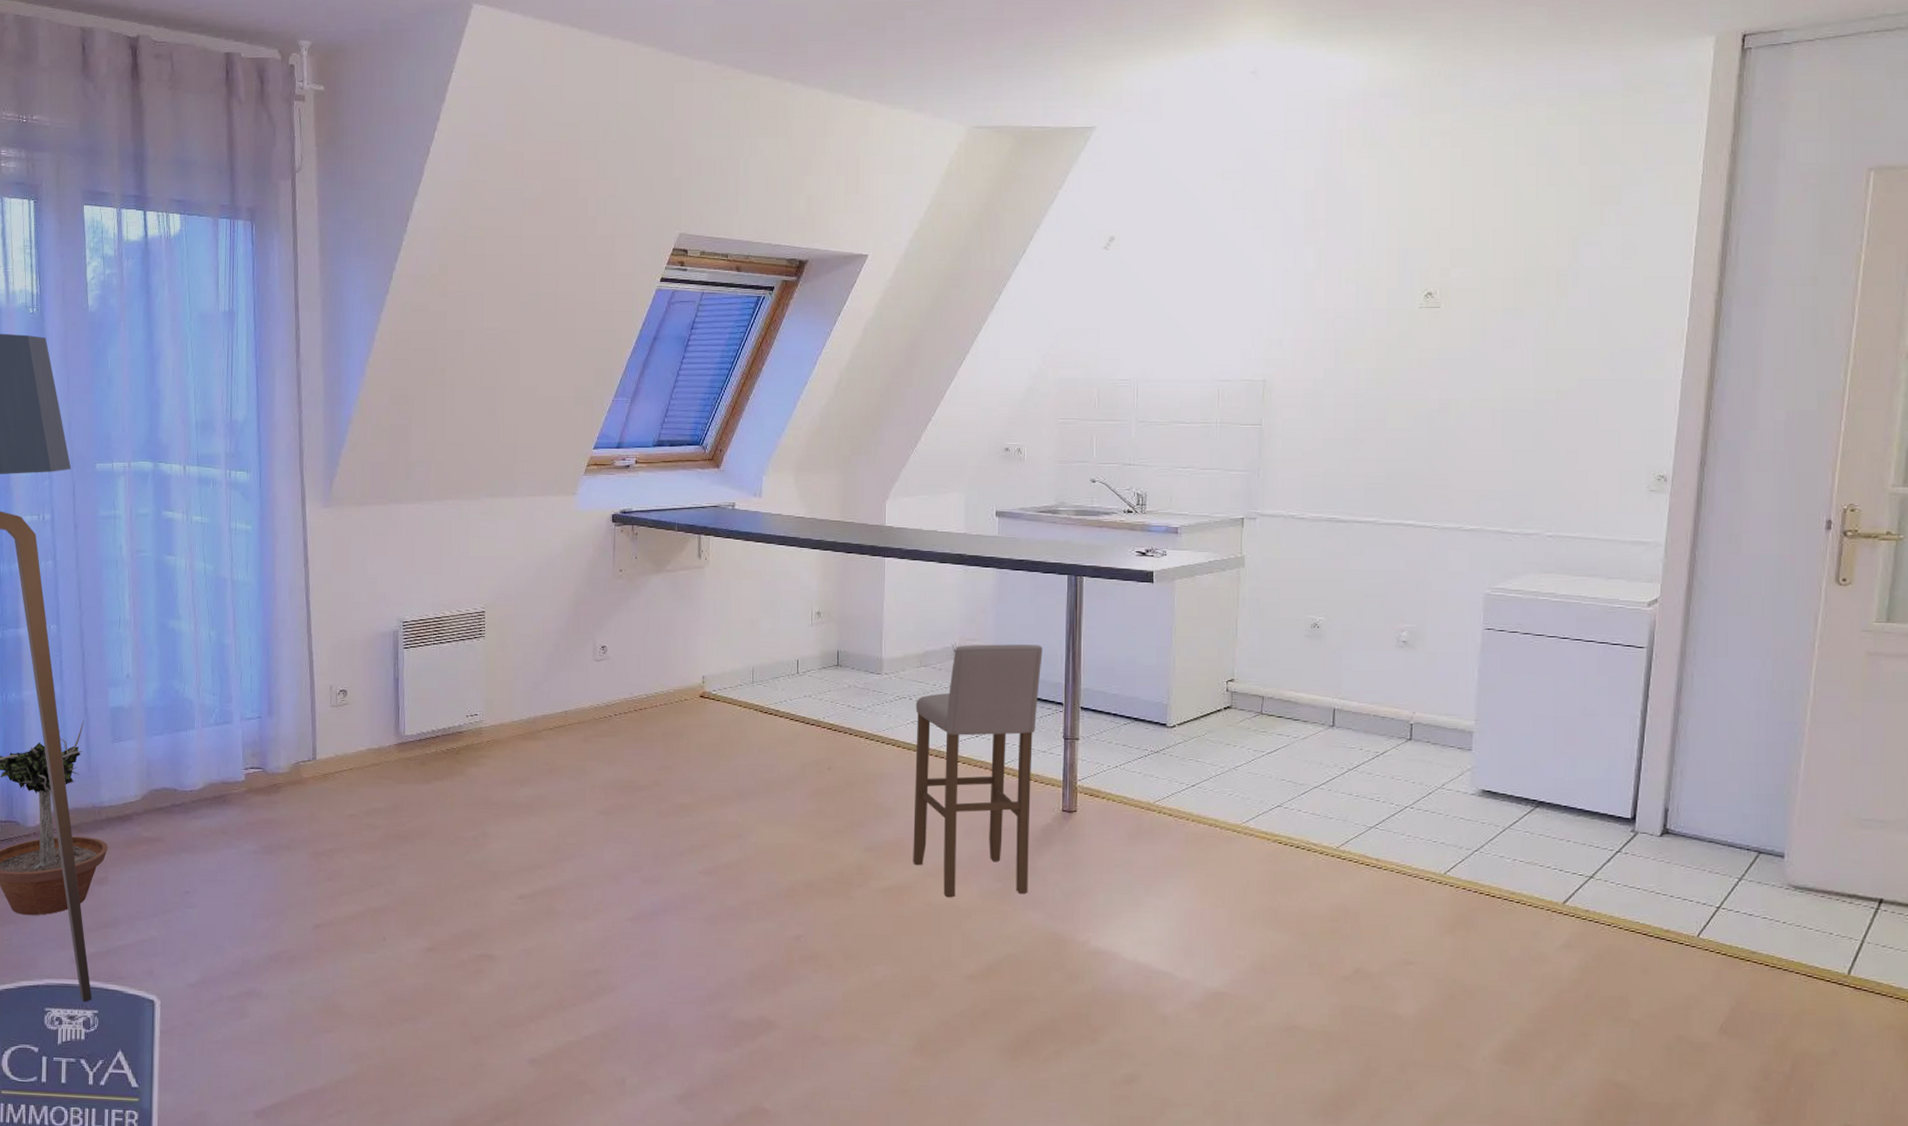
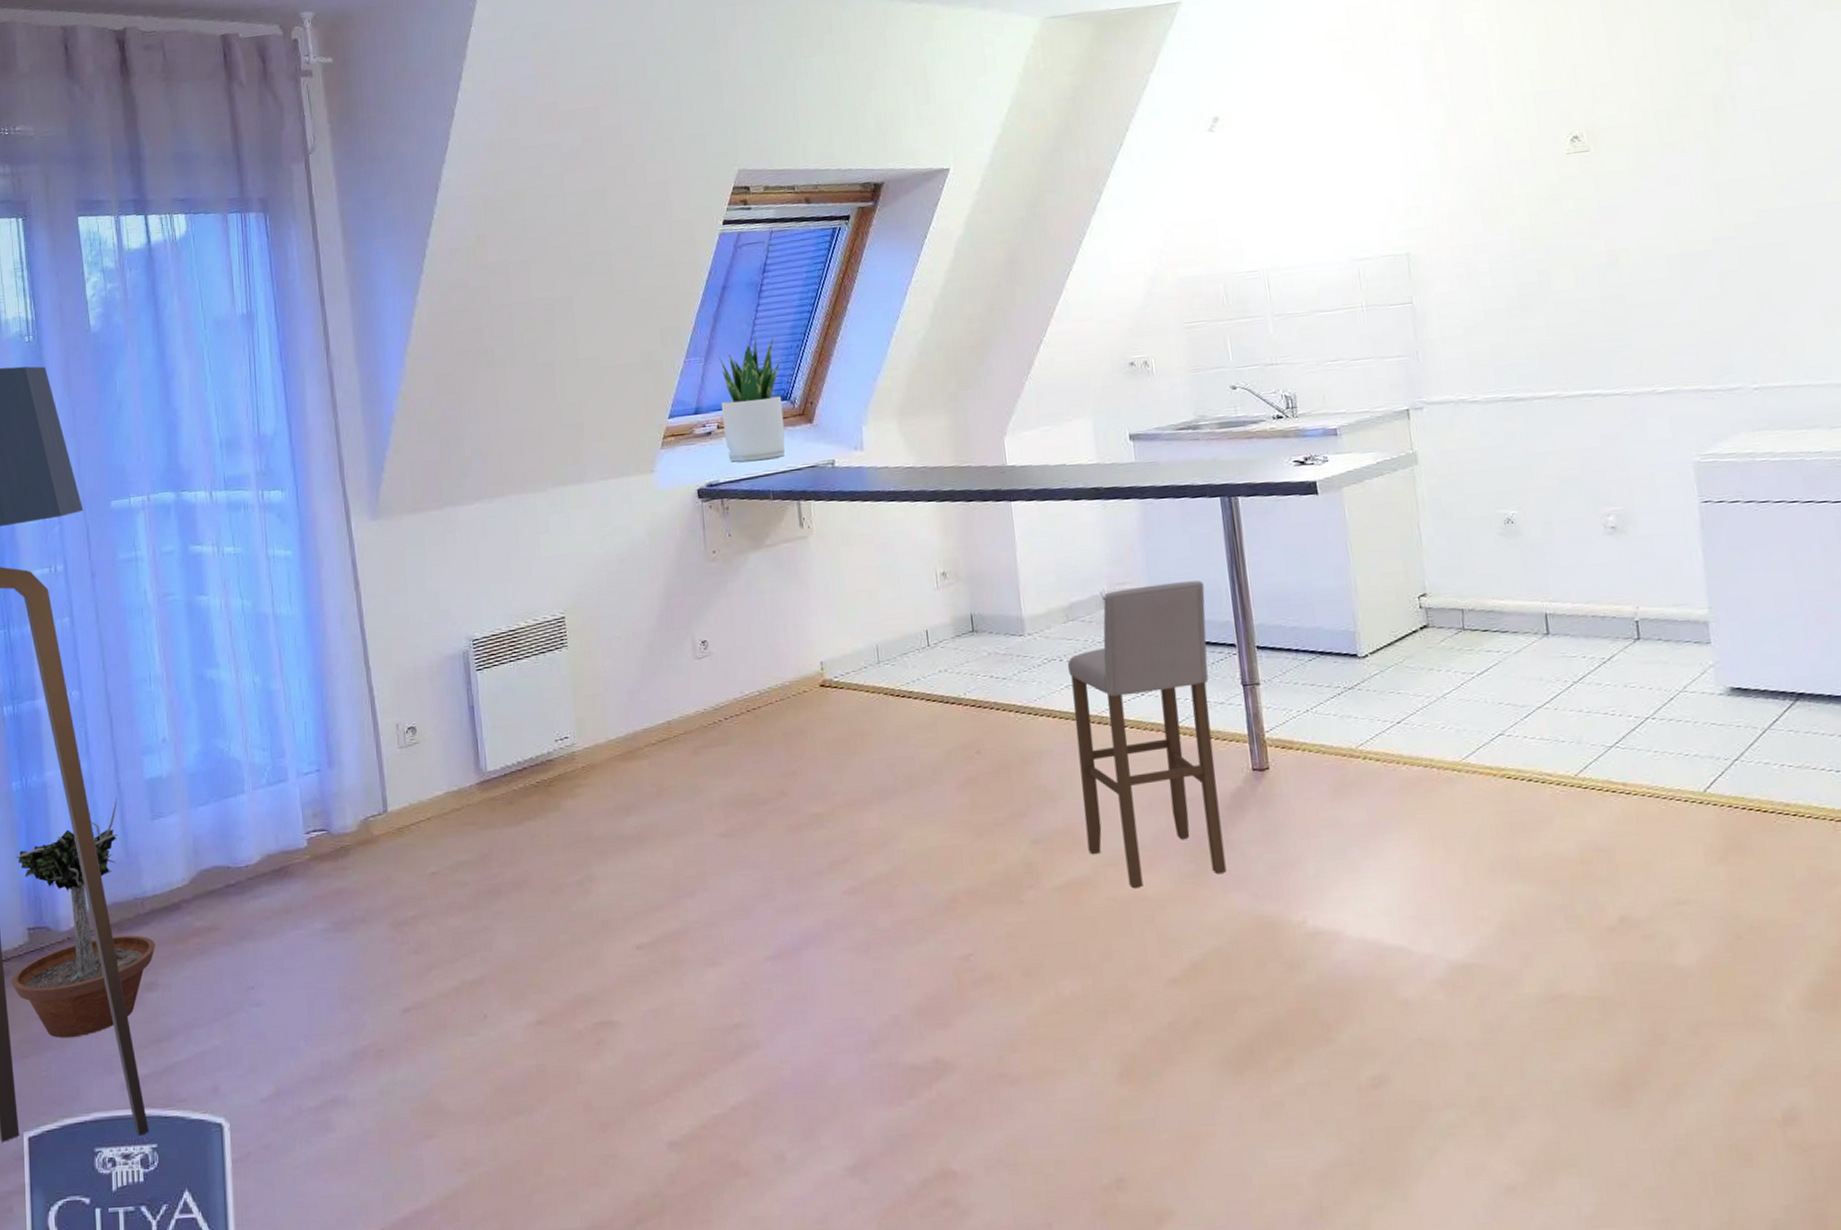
planter: none [640,387,697,496] -> present [718,337,785,462]

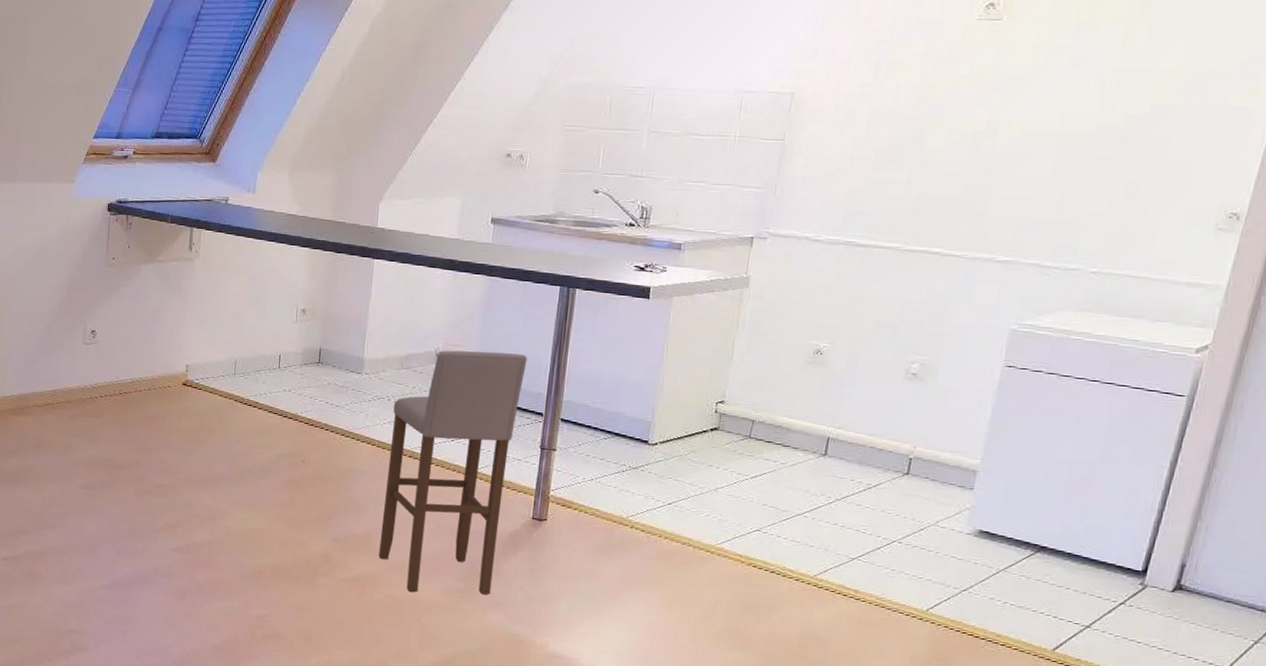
planter: present [718,337,785,462] -> none [138,79,197,188]

